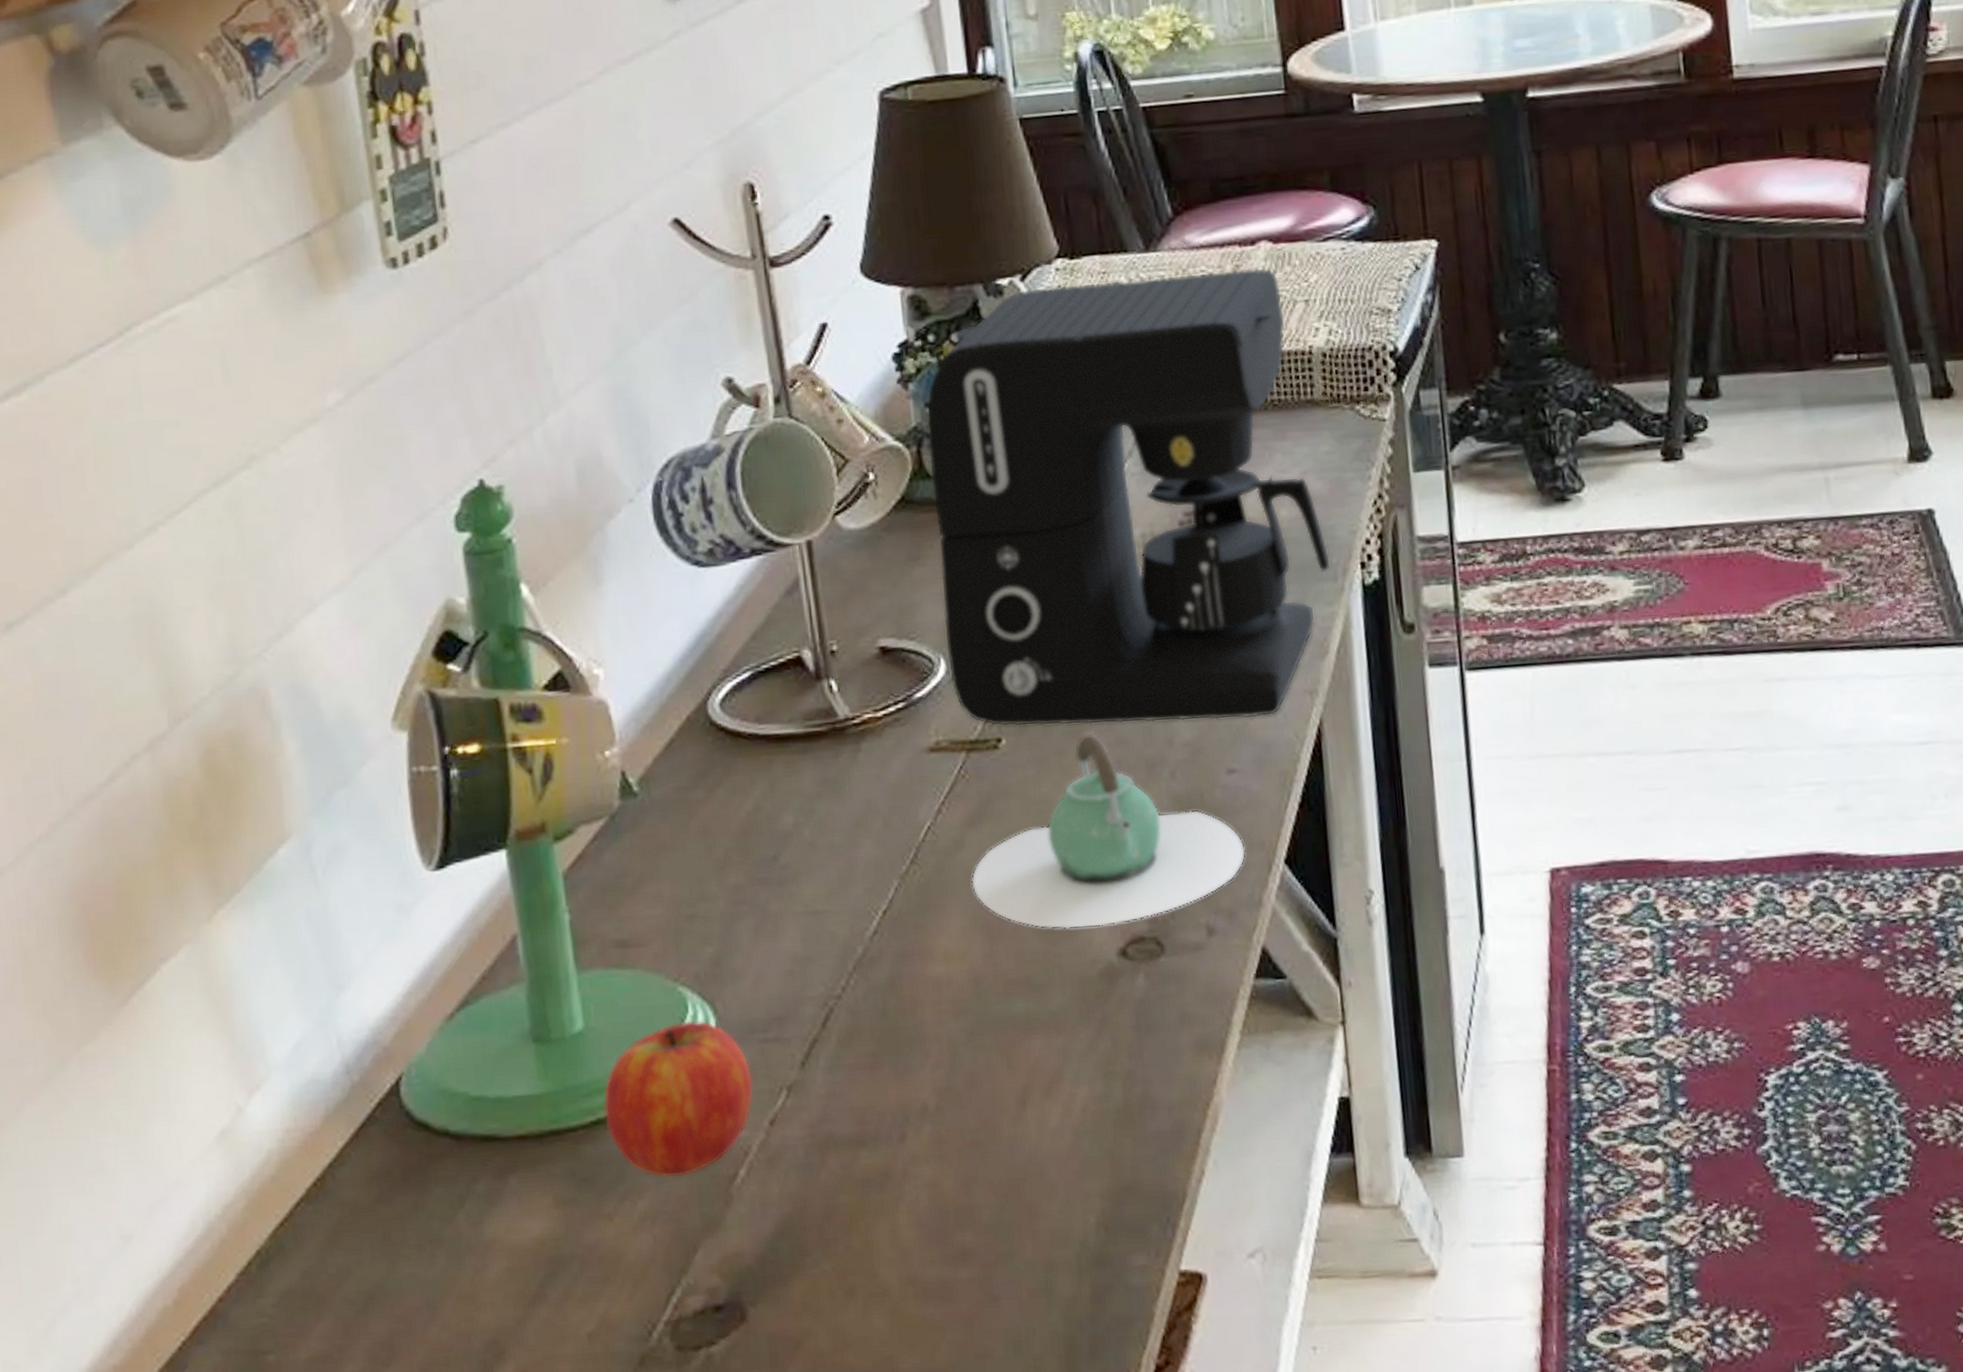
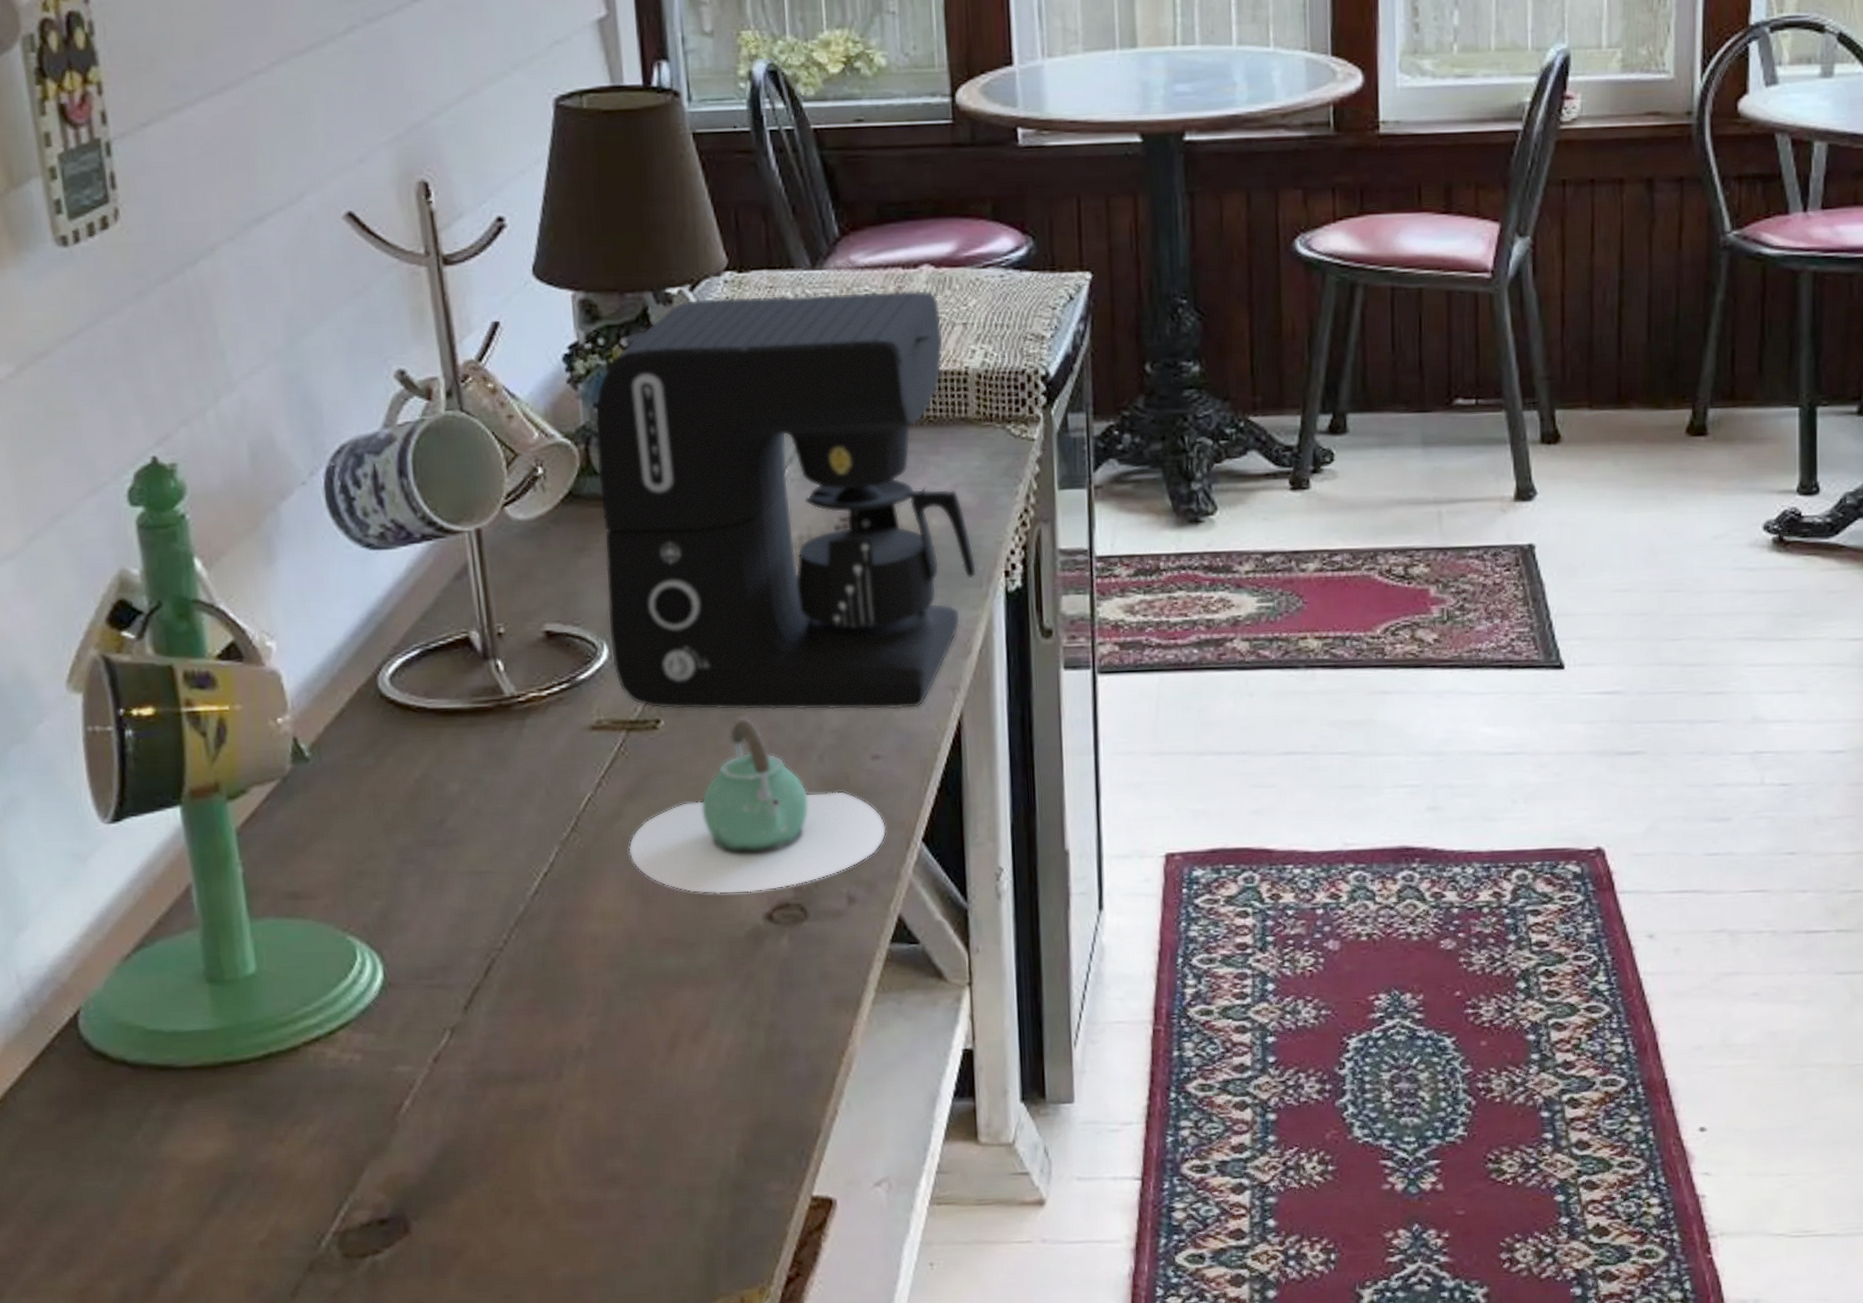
fruit: present [603,1020,754,1179] -> none [275,966,419,1107]

